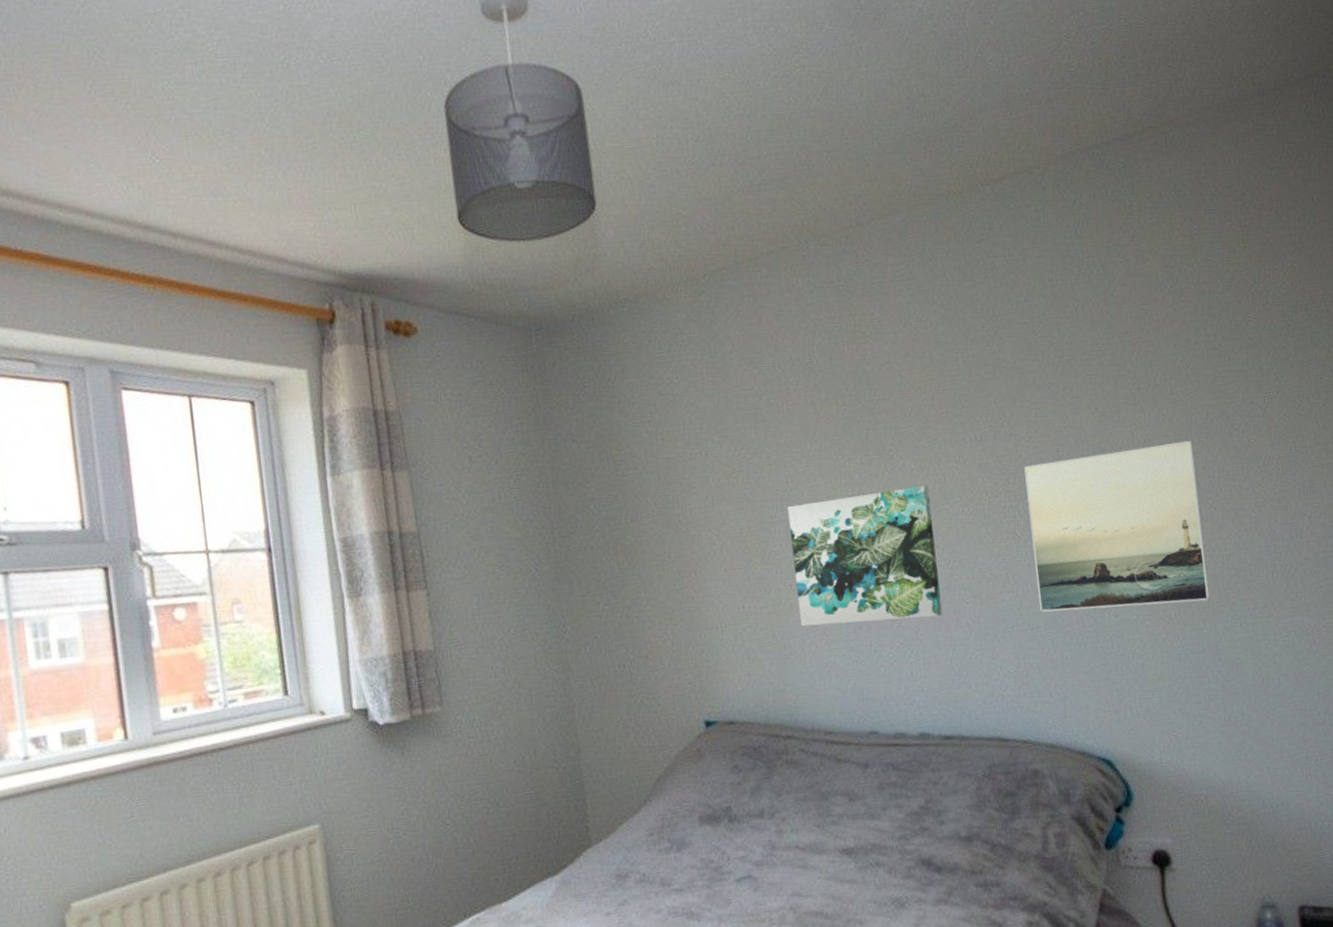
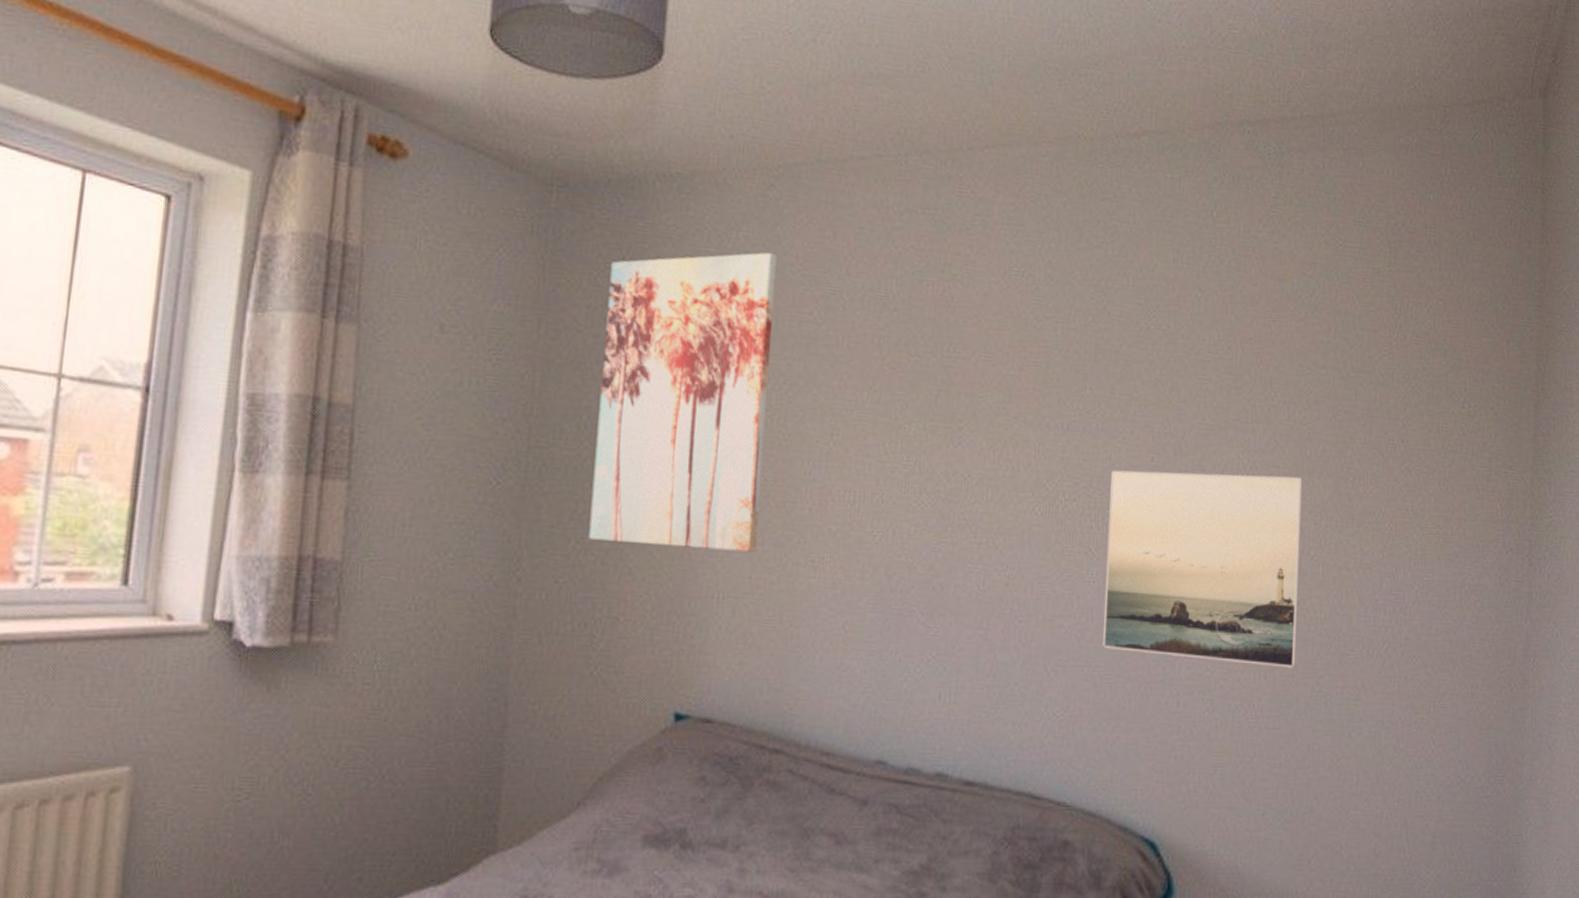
wall art: none [588,346,744,600] -> present [588,252,777,553]
wall art: present [787,485,943,627] -> none [816,463,998,631]

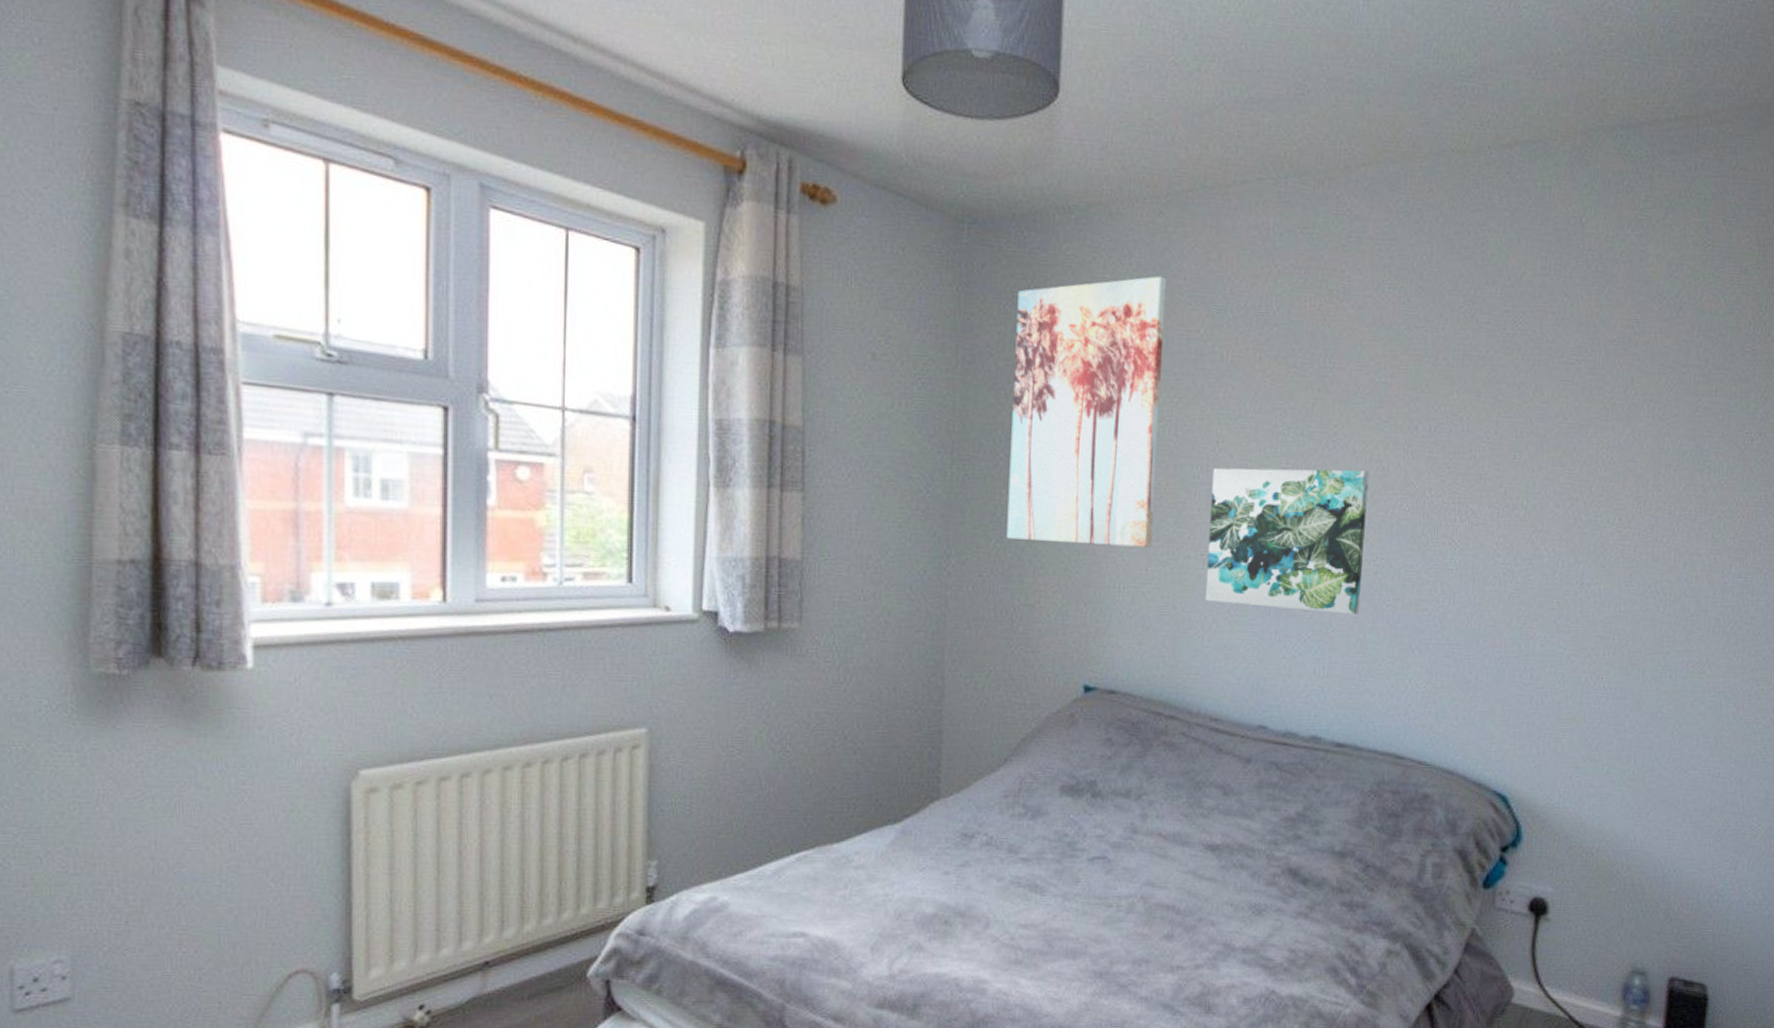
wall art: none [816,463,998,631] -> present [1205,467,1369,614]
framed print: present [1102,469,1303,668] -> none [1463,467,1659,645]

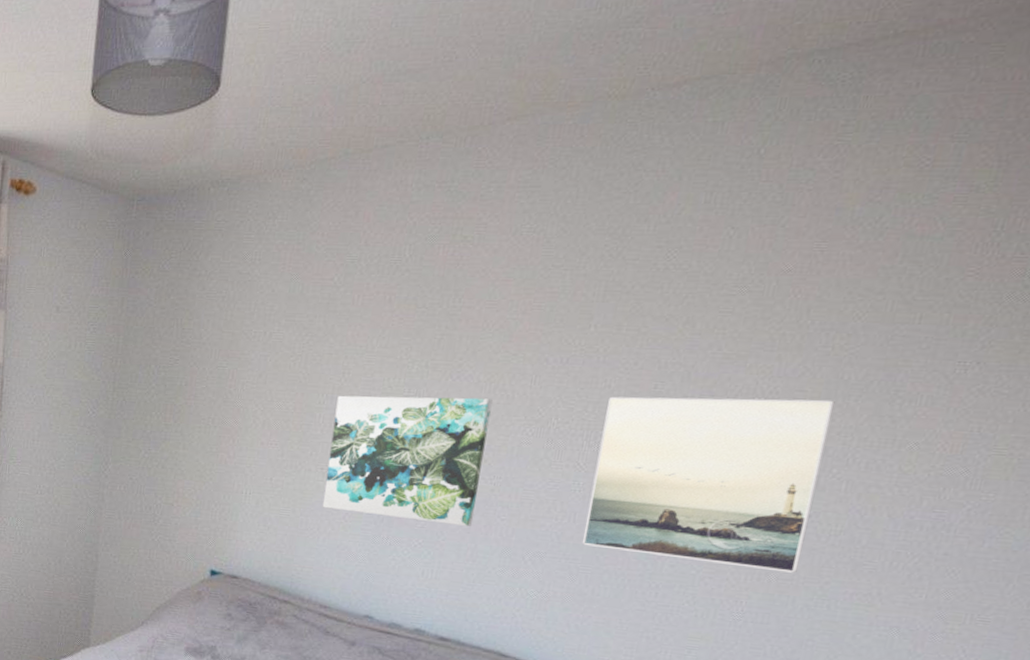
wall art: present [1006,275,1166,549] -> none [153,233,305,462]
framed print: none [1463,467,1659,645] -> present [582,396,835,573]

